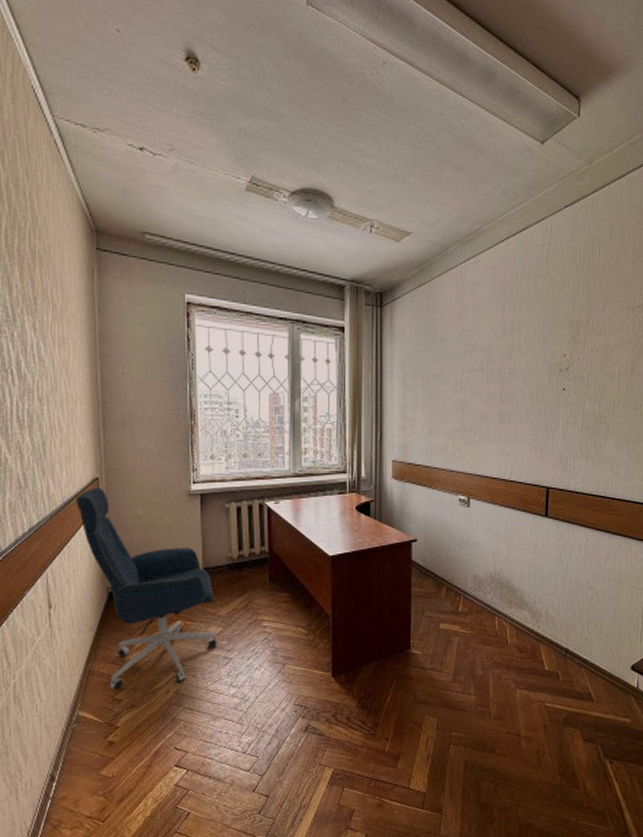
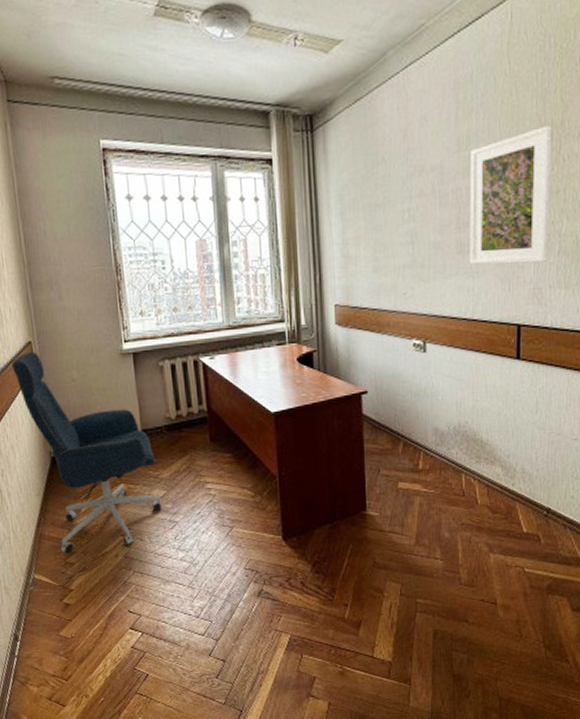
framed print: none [510,322,580,435] -> present [469,125,553,265]

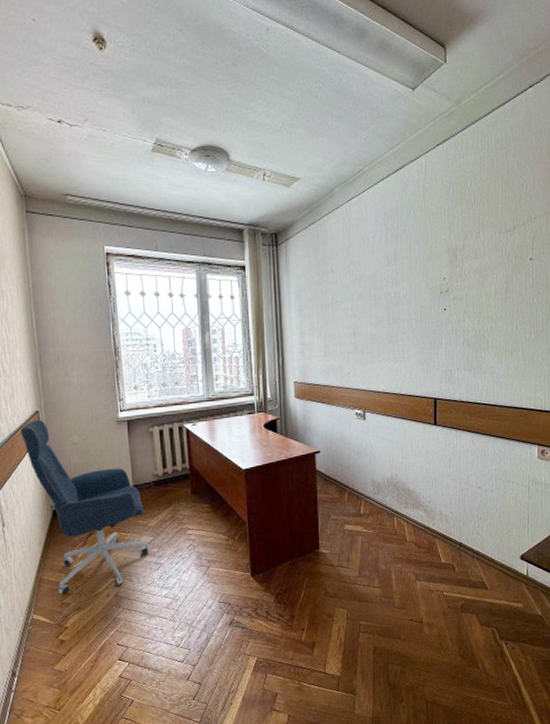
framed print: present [469,125,553,265] -> none [397,249,457,352]

